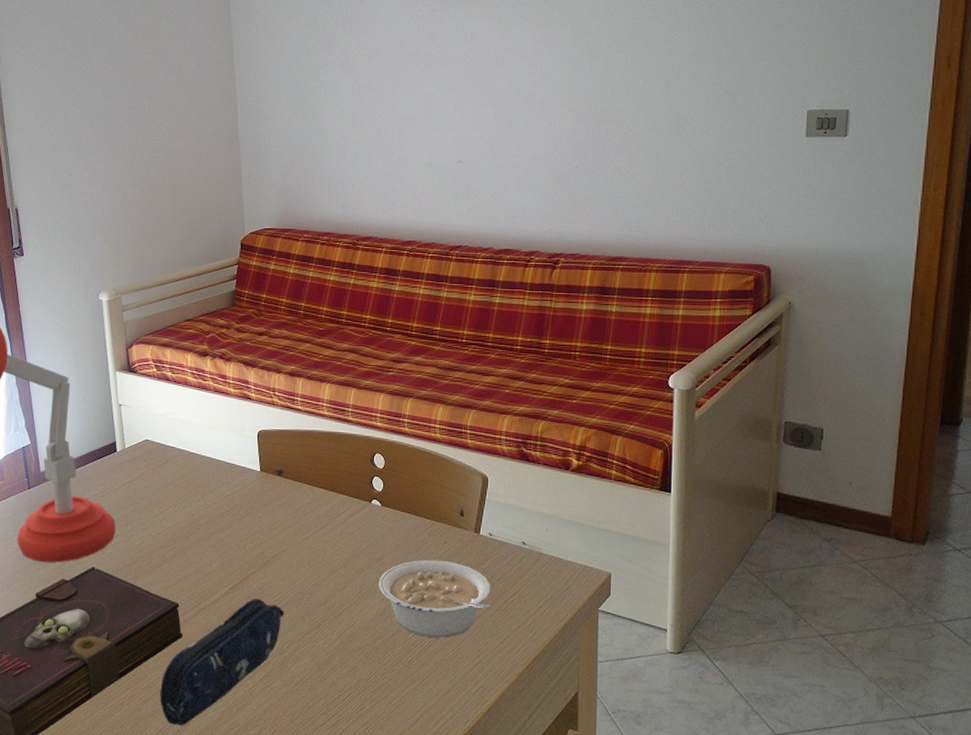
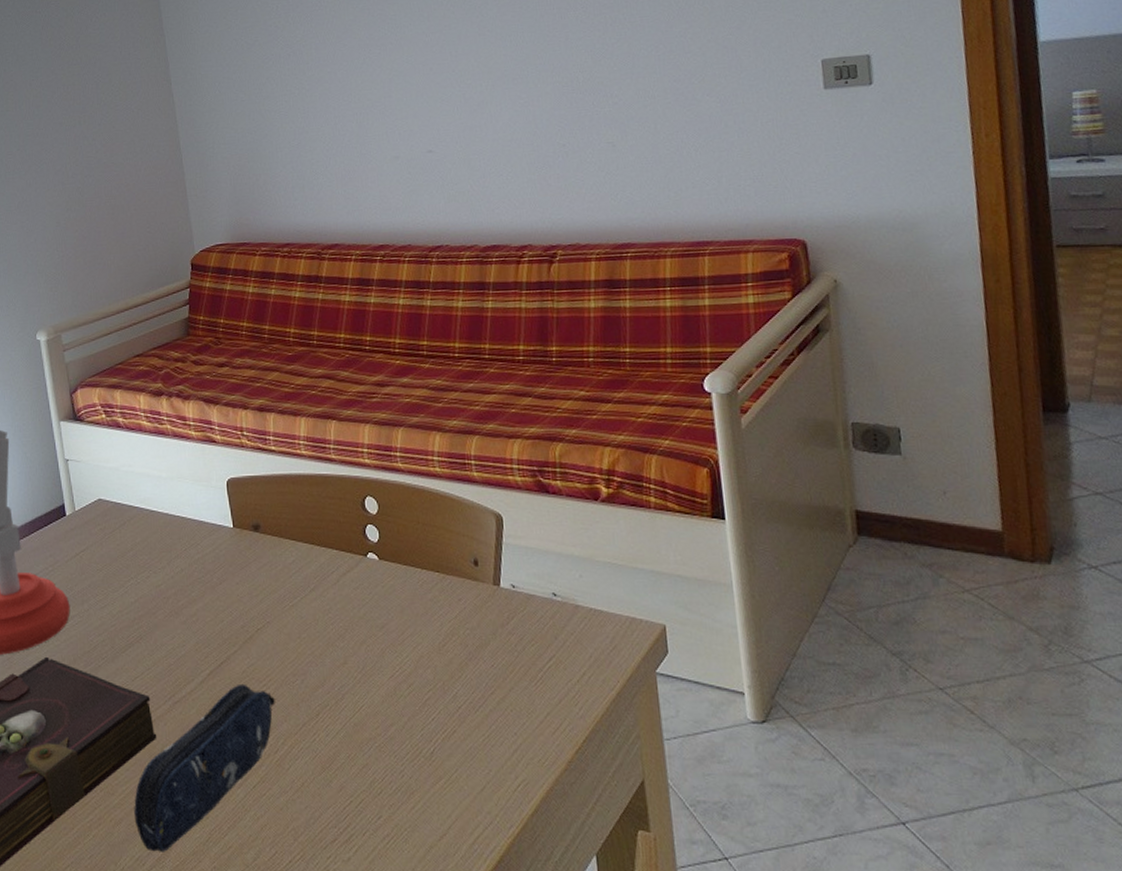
legume: present [378,559,493,638] -> none [384,622,526,720]

